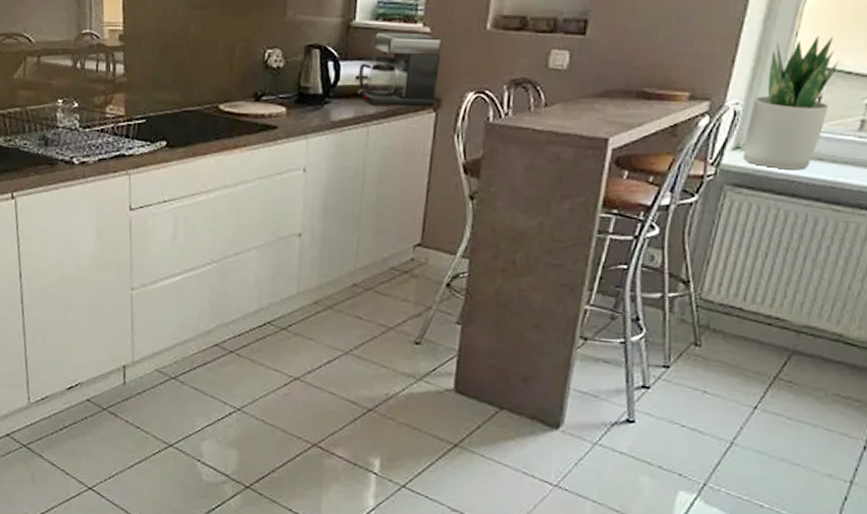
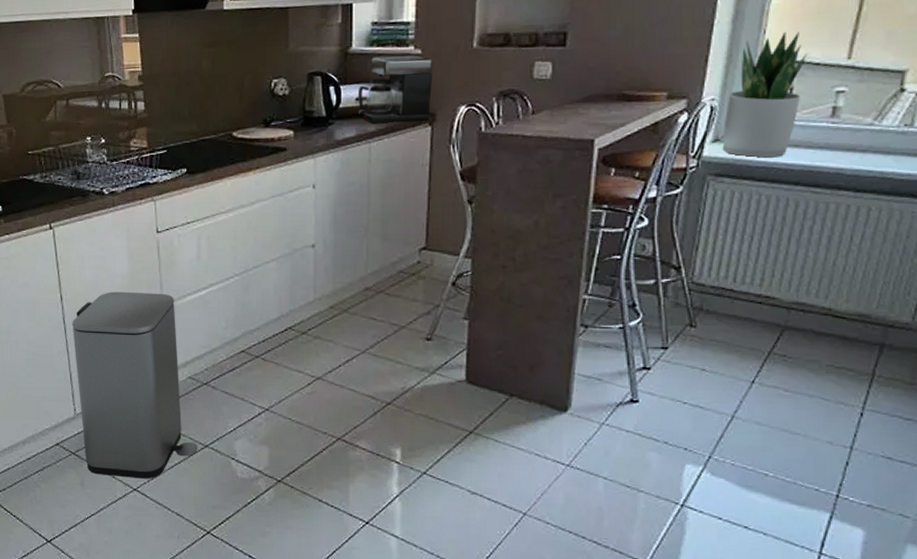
pedal bin: none [30,271,162,478] -> present [72,291,198,479]

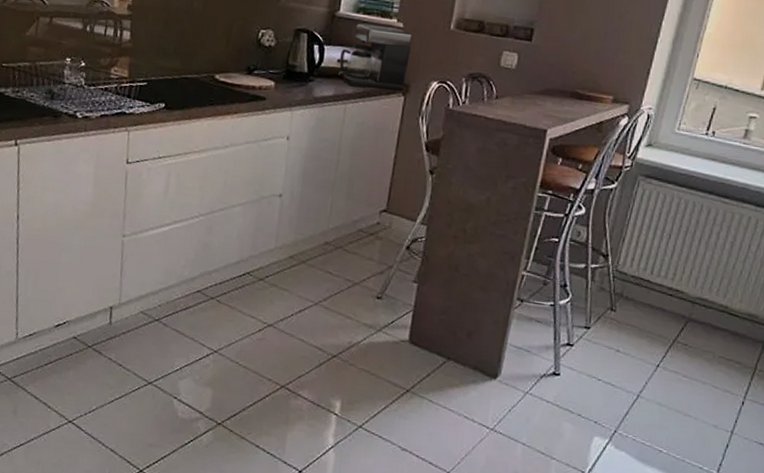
pedal bin: present [72,291,198,479] -> none [21,217,142,412]
planter: present [722,31,808,158] -> none [653,58,730,168]

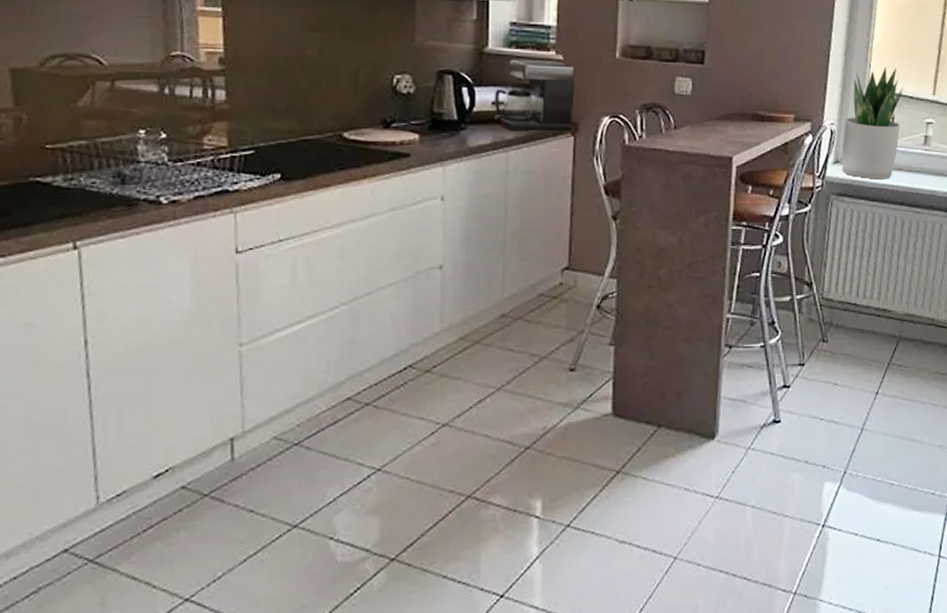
planter: none [653,58,730,168] -> present [841,66,904,179]

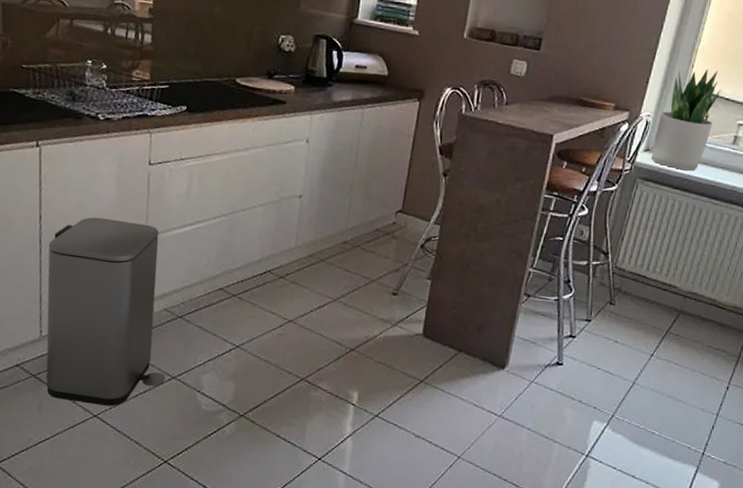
pedal bin: none [100,330,283,587] -> present [46,217,166,406]
coffee maker: present [495,59,576,132] -> none [356,30,428,97]

